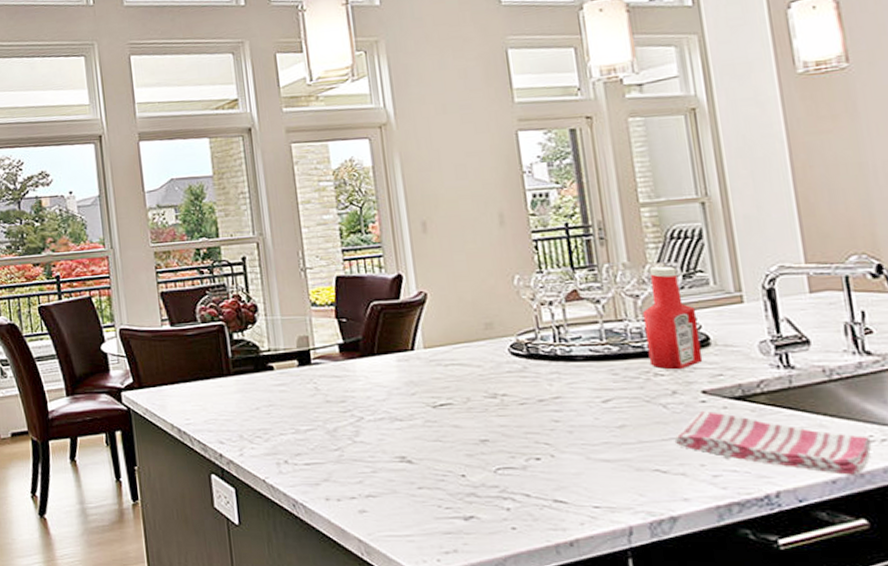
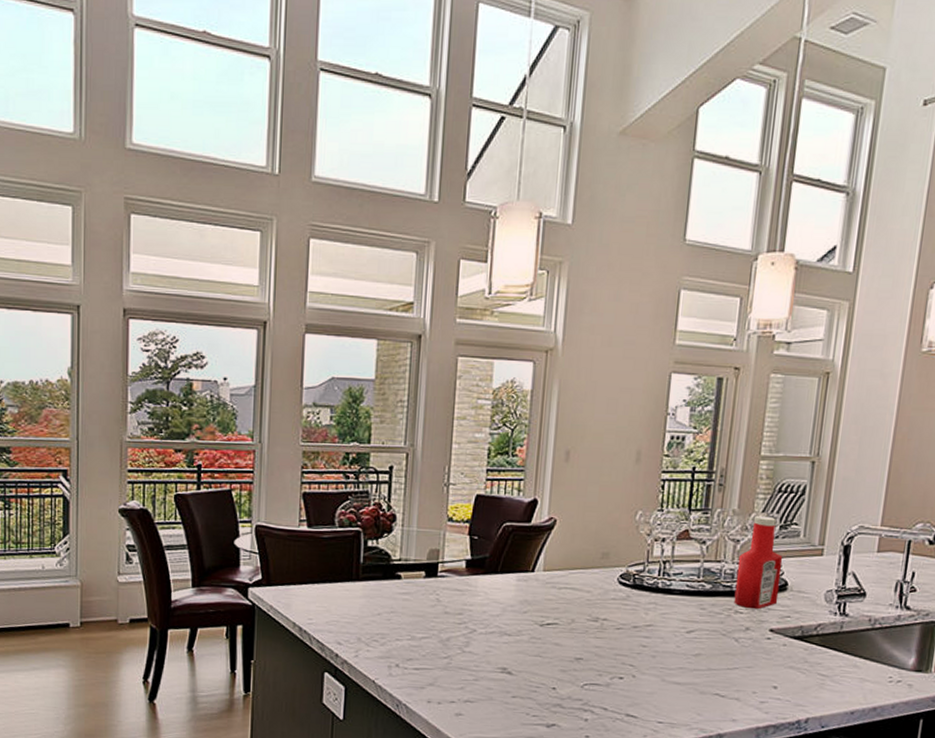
dish towel: present [674,411,872,475] -> none [737,647,890,708]

